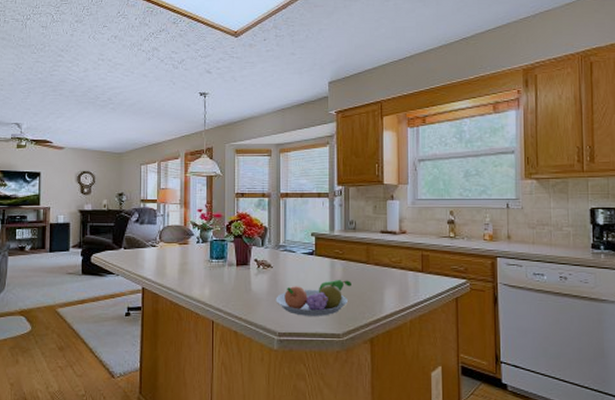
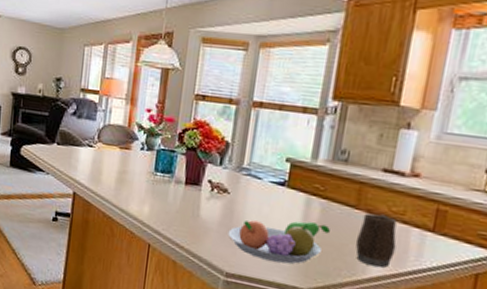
mug: none [371,265,400,306] -> present [355,213,397,268]

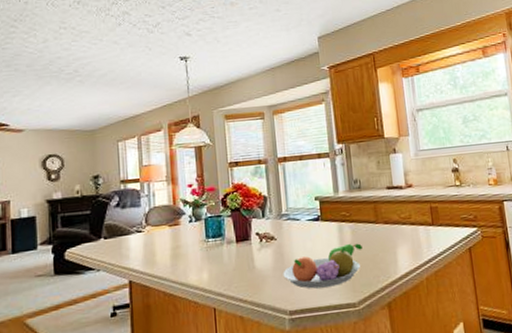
mug: present [355,213,397,268] -> none [382,222,413,266]

